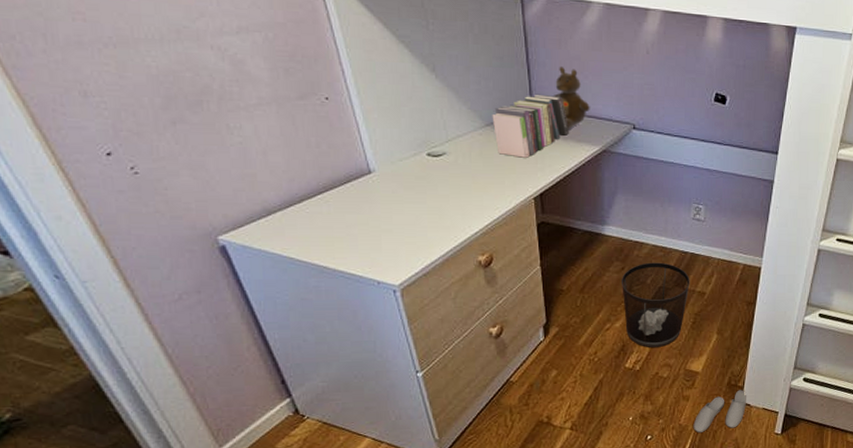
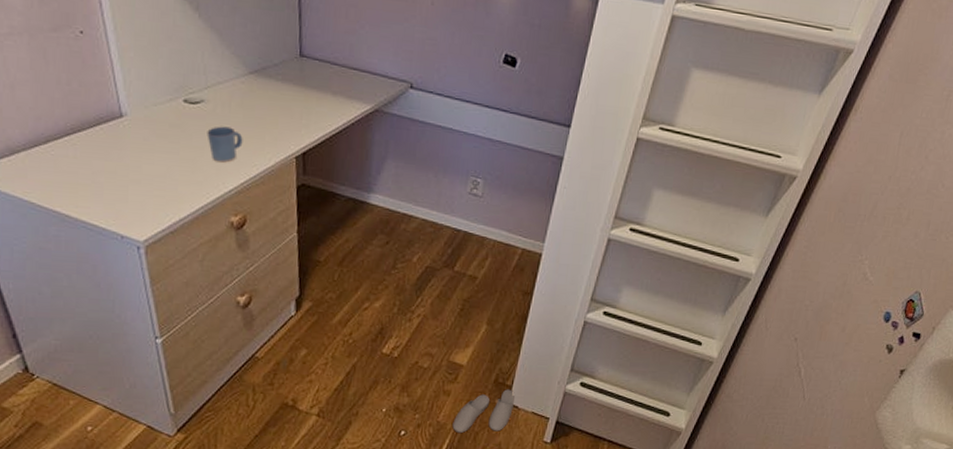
mug: none [451,175,485,208] -> present [207,126,243,163]
books: present [492,94,569,158] -> none [256,42,339,112]
teddy bear: present [552,65,590,129] -> none [324,12,365,84]
waste bin: present [622,262,690,348] -> none [385,238,461,334]

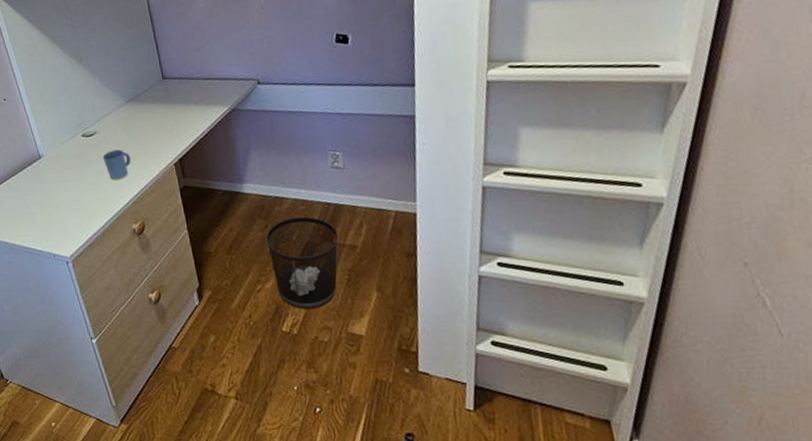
waste bin: none [385,238,461,334] -> present [266,216,339,310]
slippers: present [452,389,515,434] -> none [365,356,425,407]

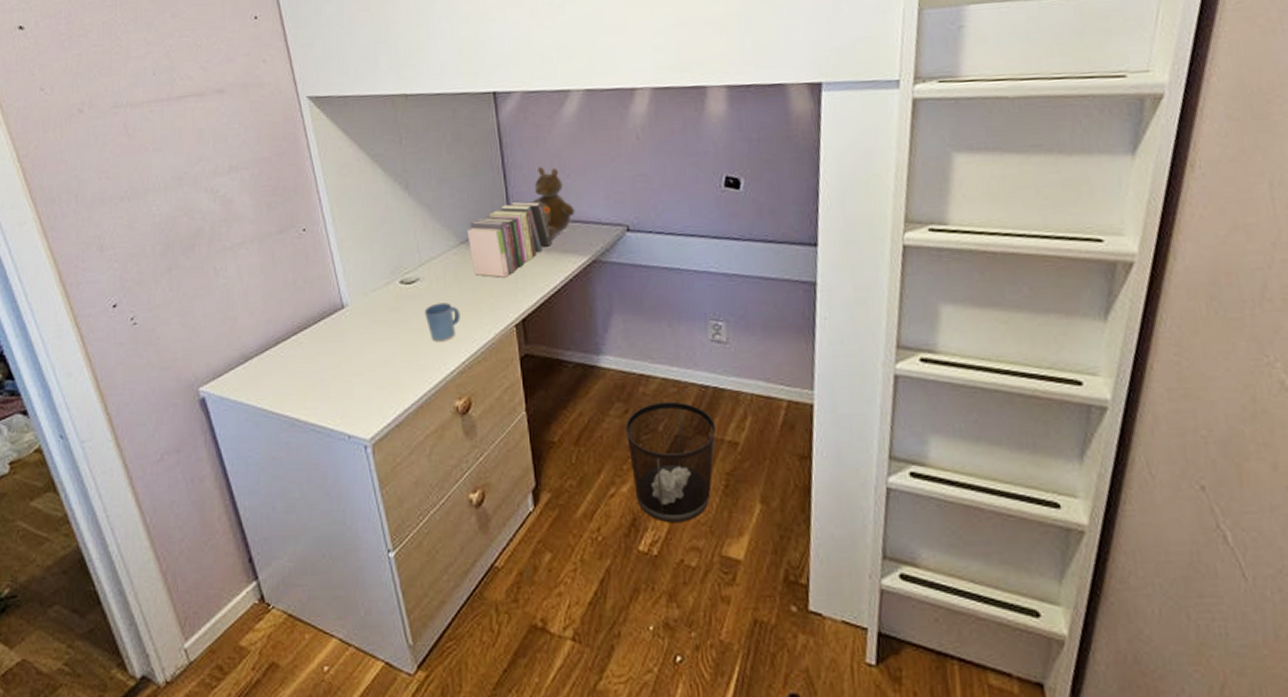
books: none [130,65,198,128] -> present [467,201,552,278]
teddy bear: none [180,36,215,94] -> present [532,166,575,239]

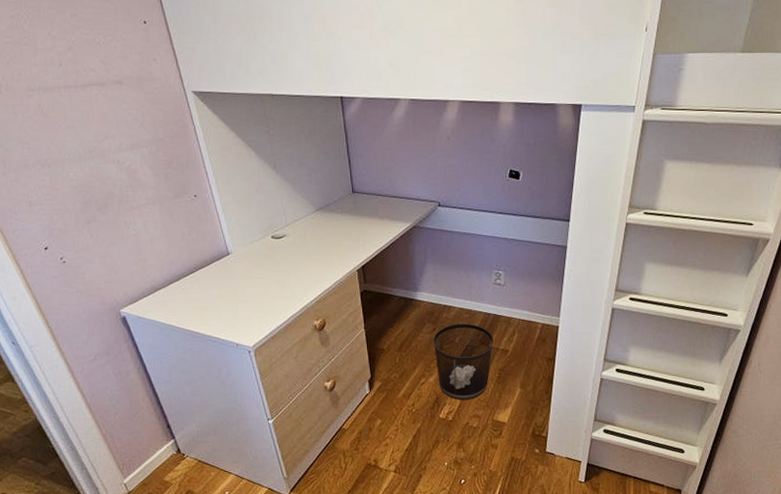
mug: present [424,302,461,342] -> none [290,253,317,281]
books: present [467,201,552,278] -> none [321,181,384,236]
teddy bear: present [532,166,575,239] -> none [369,155,401,210]

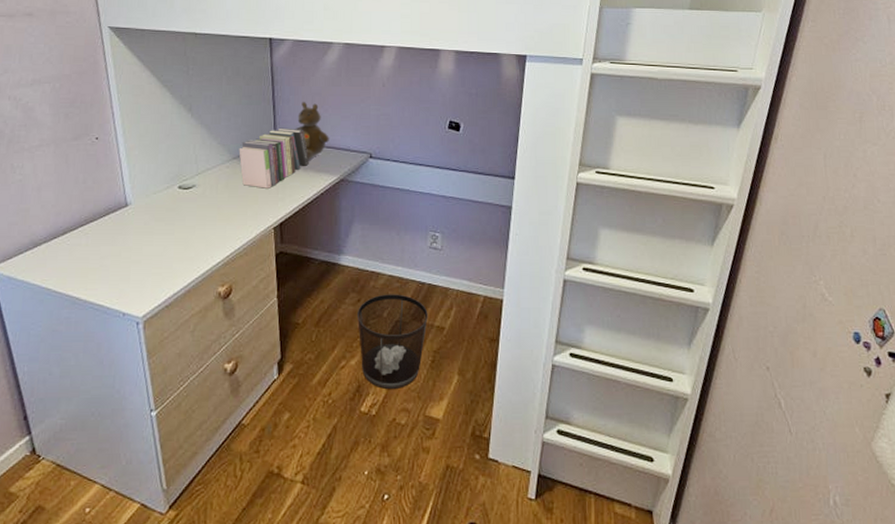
books: none [321,181,384,236] -> present [239,127,309,189]
teddy bear: none [369,155,401,210] -> present [295,101,329,160]

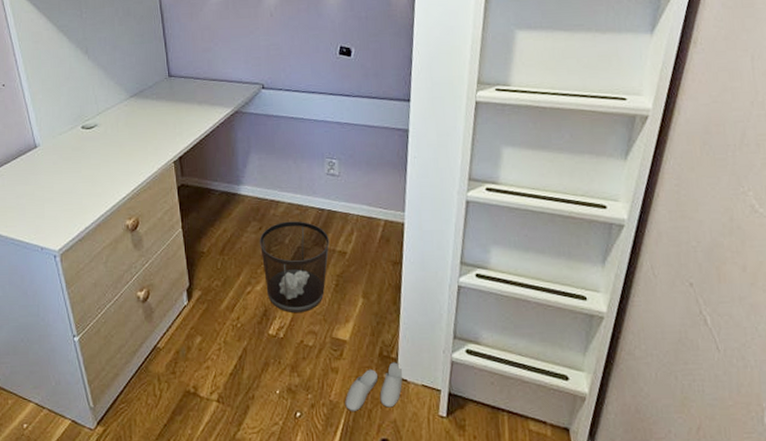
books: present [239,127,309,189] -> none [135,64,203,124]
teddy bear: present [295,101,329,160] -> none [187,36,221,94]
slippers: none [435,442,493,495] -> present [345,362,403,412]

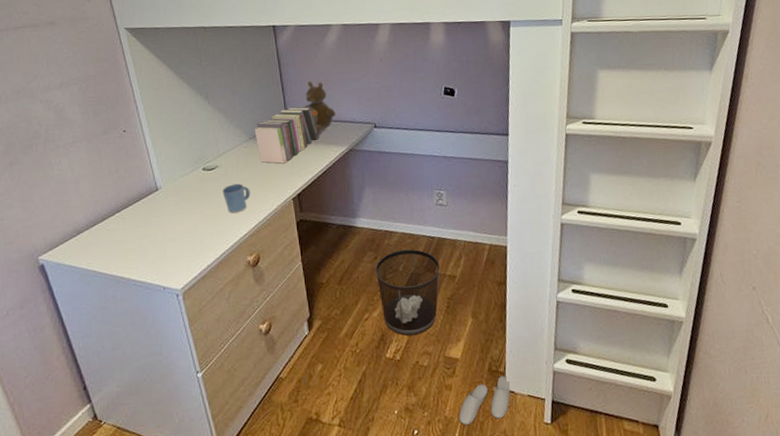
mug: none [101,144,130,175] -> present [222,183,251,214]
books: none [135,64,203,124] -> present [254,106,319,164]
teddy bear: none [187,36,221,94] -> present [303,80,336,134]

